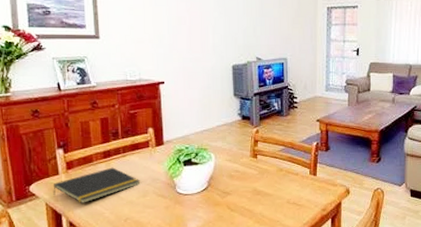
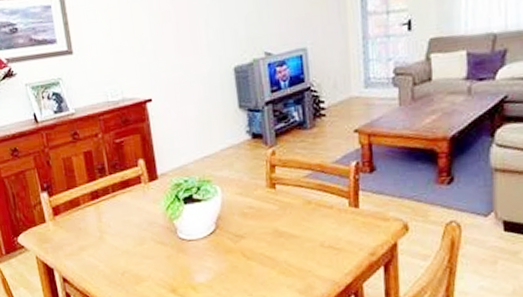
notepad: present [53,167,141,203] -> none [41,210,135,255]

